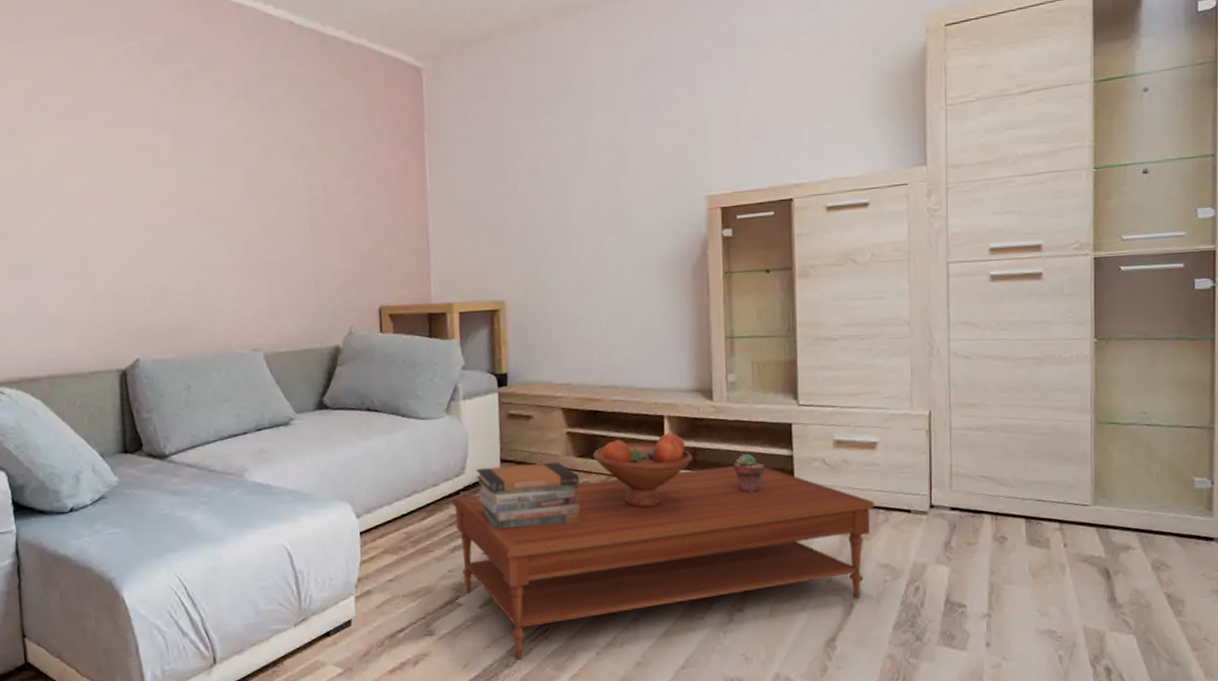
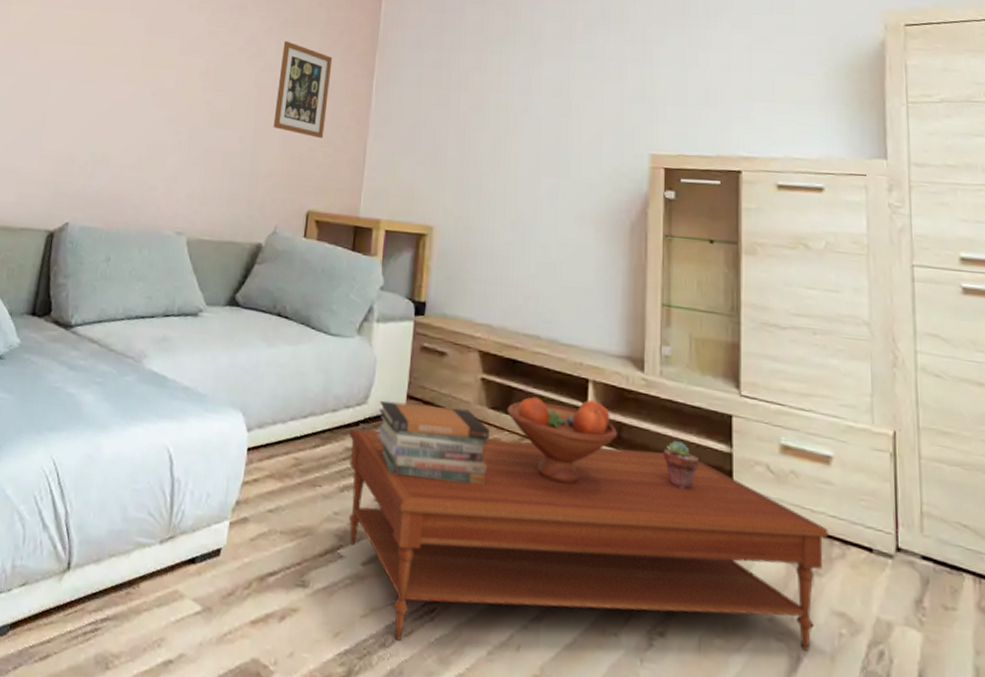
wall art: none [325,134,384,233] -> present [273,41,333,139]

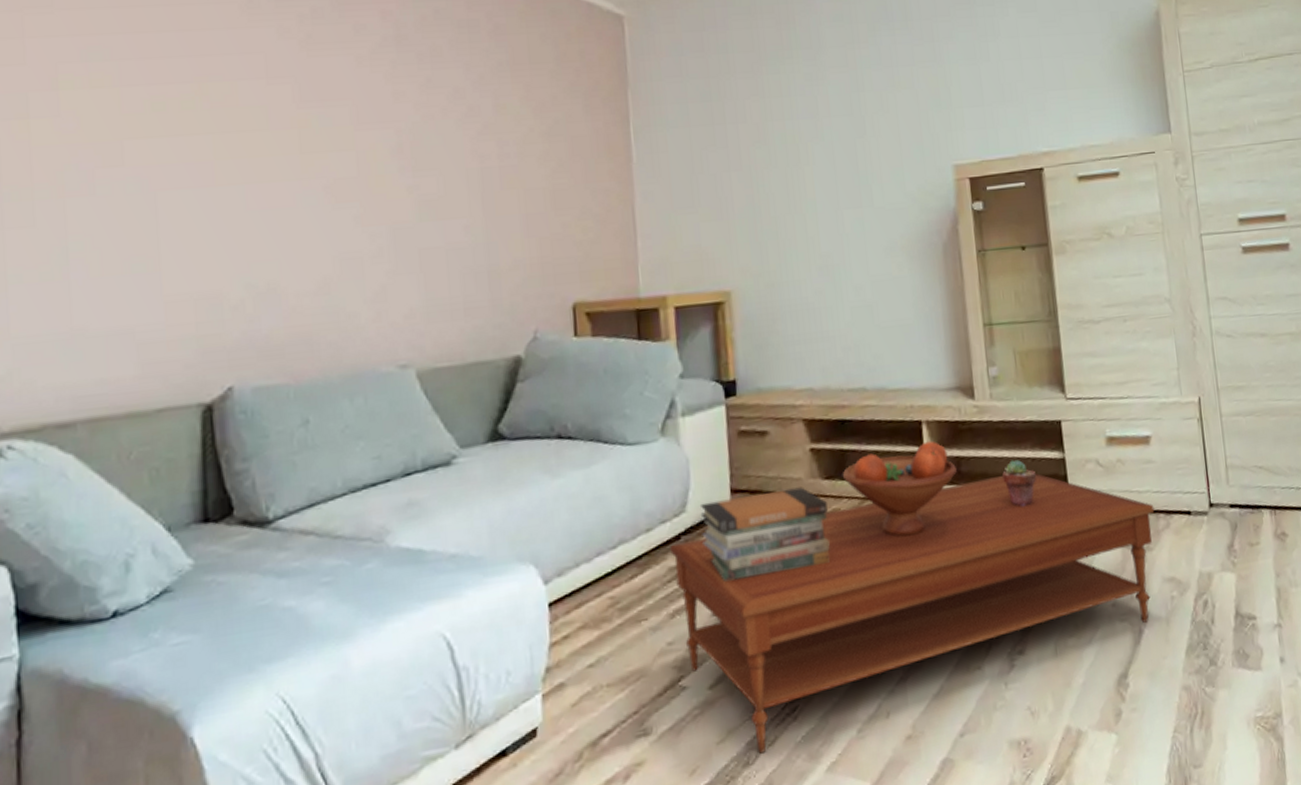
wall art: present [273,41,333,139] -> none [502,91,578,211]

